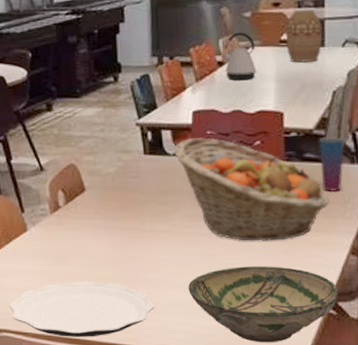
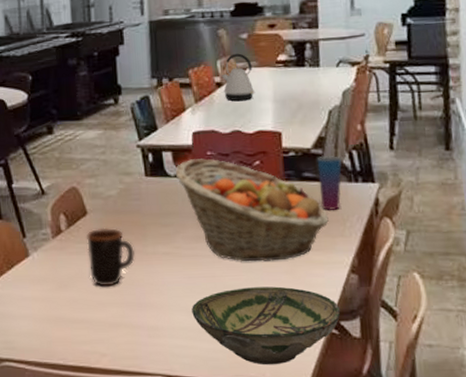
plate: present [9,280,155,337] -> none [11,306,159,365]
mug: none [83,204,132,262] -> present [86,227,135,287]
vase: present [286,9,323,63] -> none [282,30,317,83]

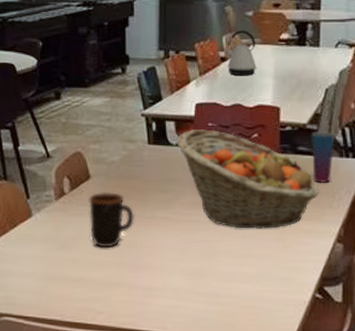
bowl: present [192,286,341,365] -> none [186,253,325,326]

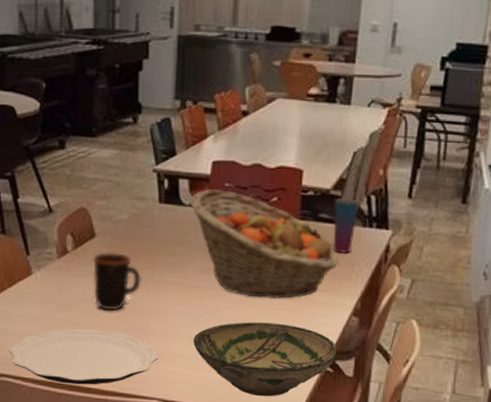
plate: none [11,266,154,321] -> present [9,328,159,385]
bowl: none [186,253,325,326] -> present [193,322,338,397]
kettle: present [226,30,258,76] -> none [248,81,282,134]

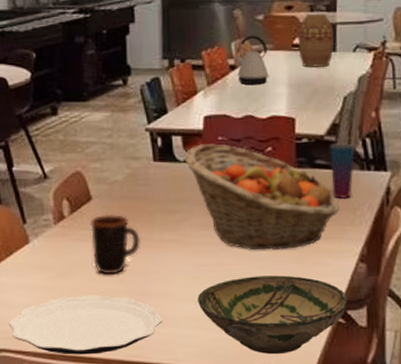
kettle: none [248,81,282,134] -> present [235,35,270,85]
vase: none [313,63,351,120] -> present [298,13,334,68]

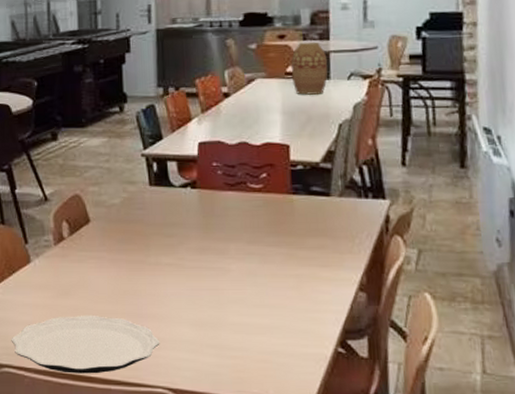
mug: present [89,214,140,275] -> none [88,236,137,296]
fruit basket: present [184,144,339,251] -> none [179,169,337,276]
bowl: present [198,275,348,355] -> none [194,302,348,382]
kettle: present [235,35,270,85] -> none [229,64,264,113]
cup: present [330,142,355,200] -> none [325,169,351,227]

